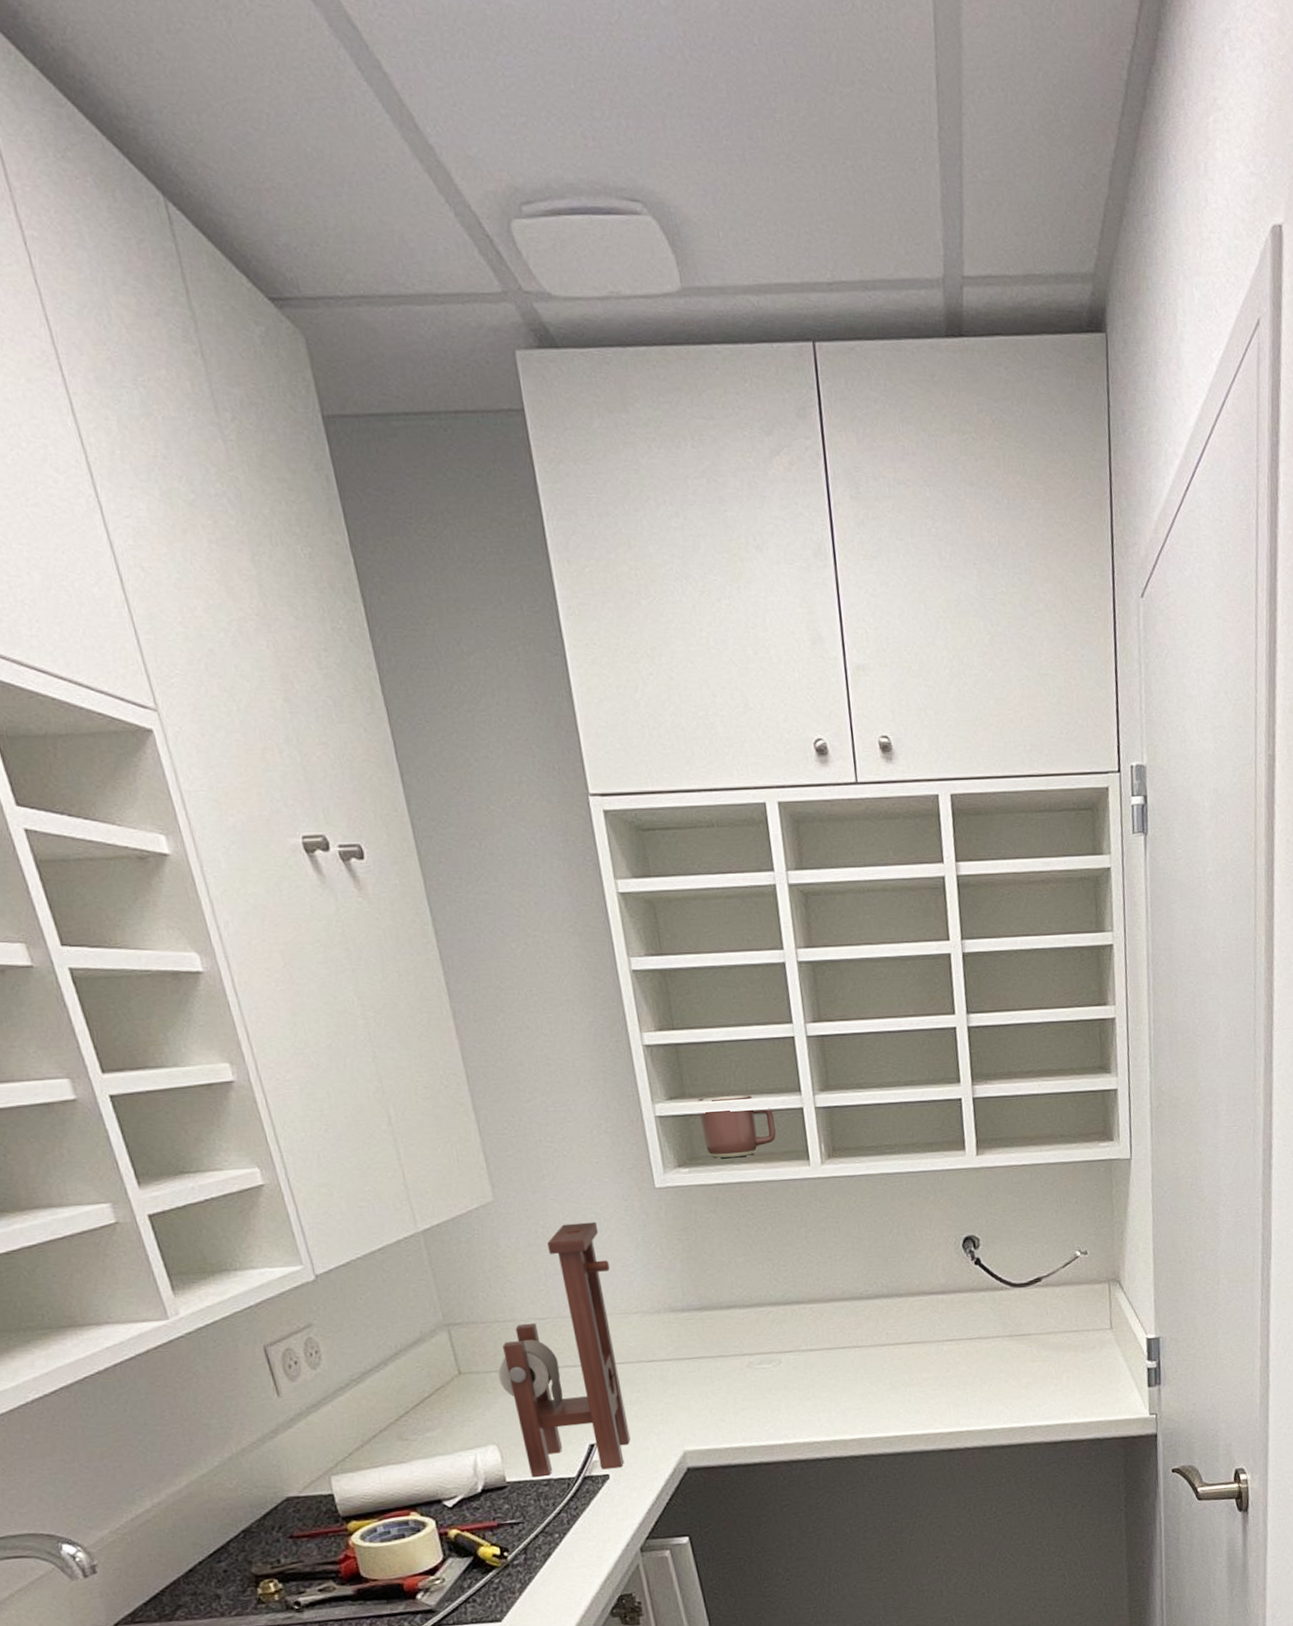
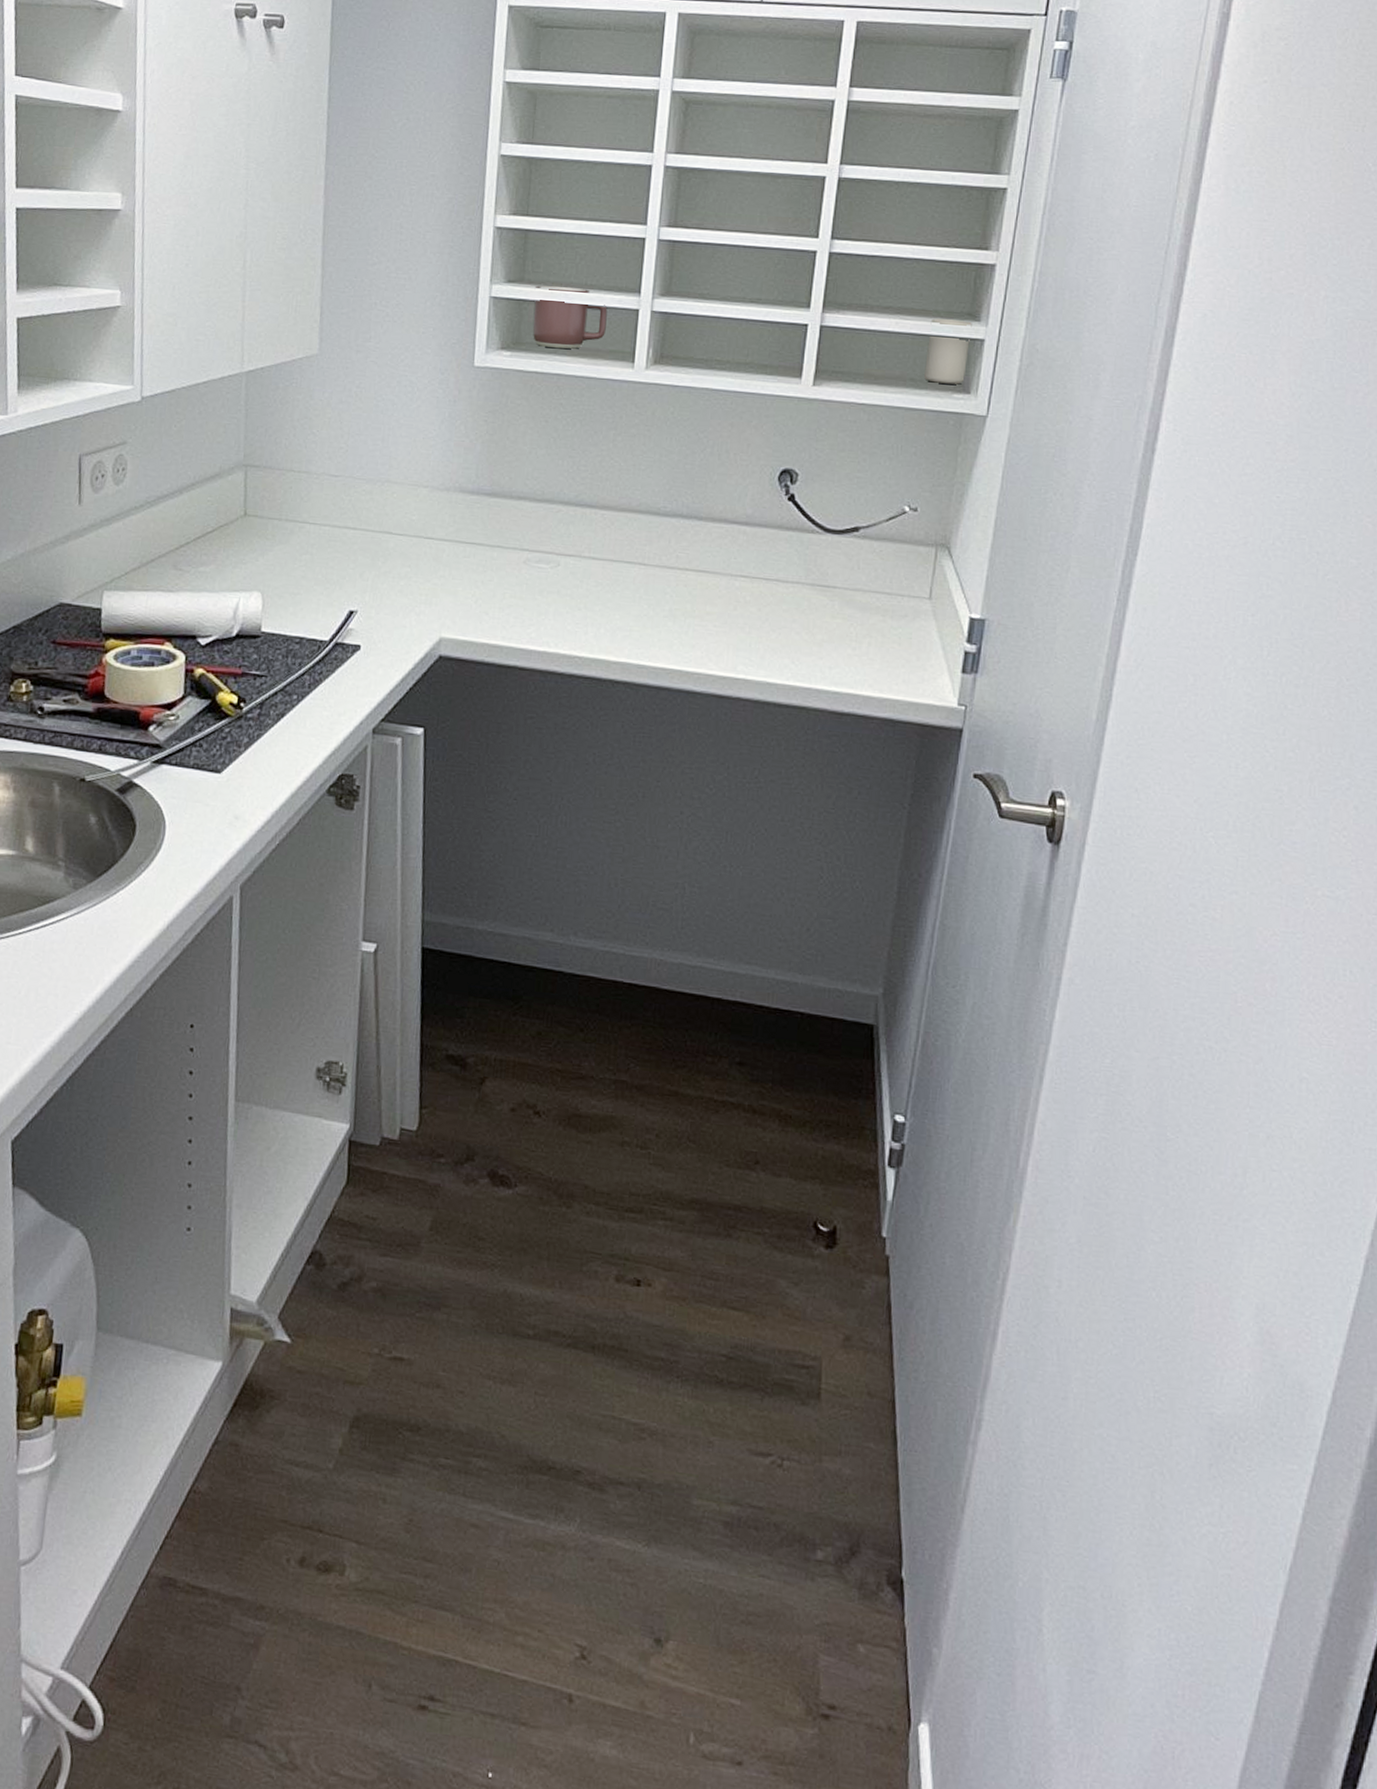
paper towel holder: present [498,1221,631,1478] -> none [279,387,412,641]
cup: none [1068,1074,1107,1136] -> present [924,318,972,385]

